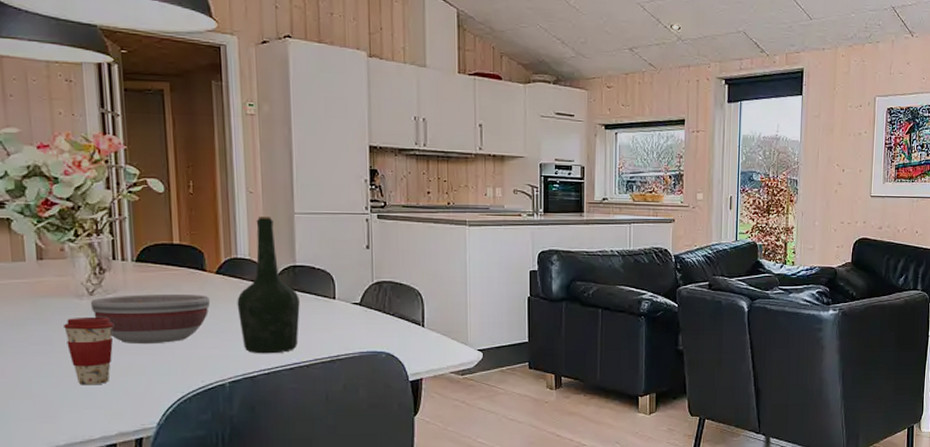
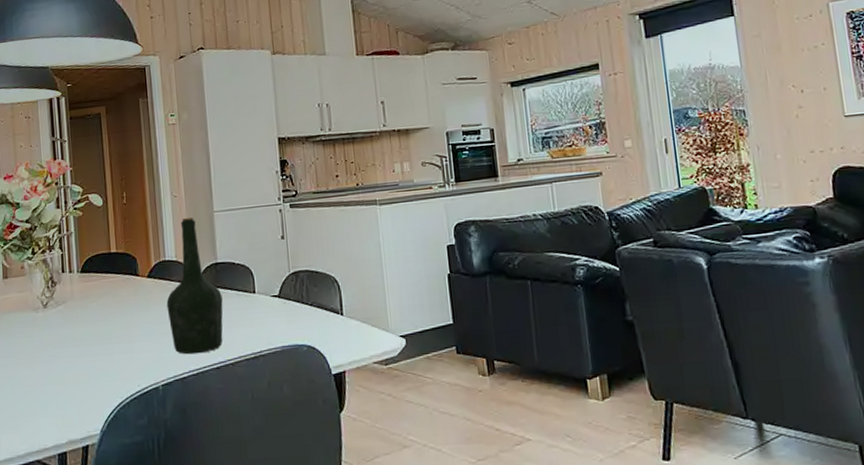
coffee cup: present [62,316,114,386] -> none [23,327,64,395]
bowl: present [90,294,211,345] -> none [44,299,144,352]

